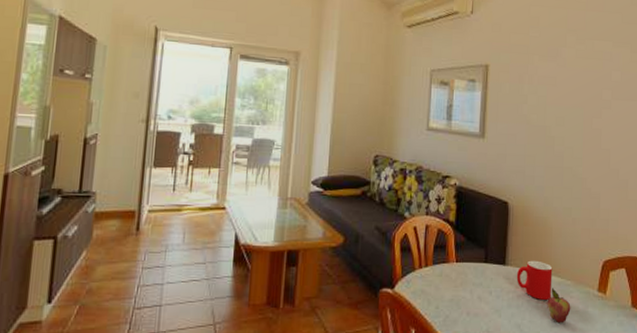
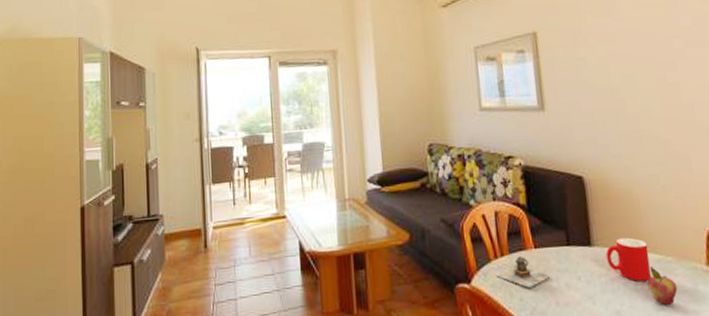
teapot: none [418,268,466,297] -> present [496,256,551,288]

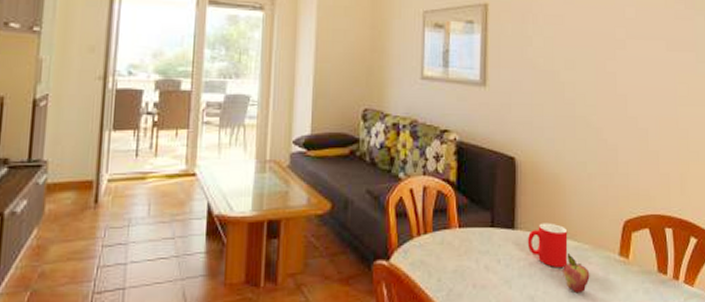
teapot: present [496,256,551,288] -> none [416,234,471,268]

